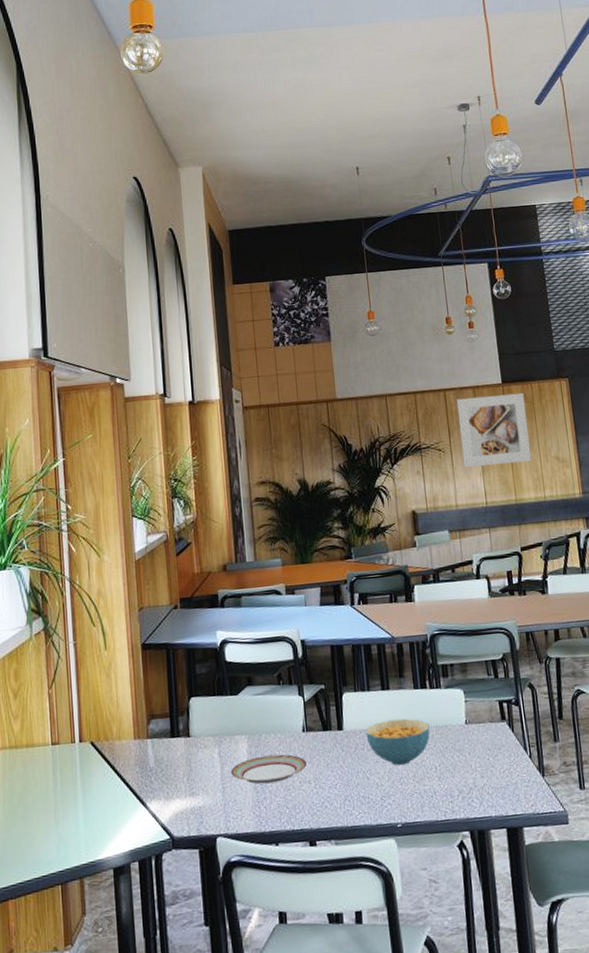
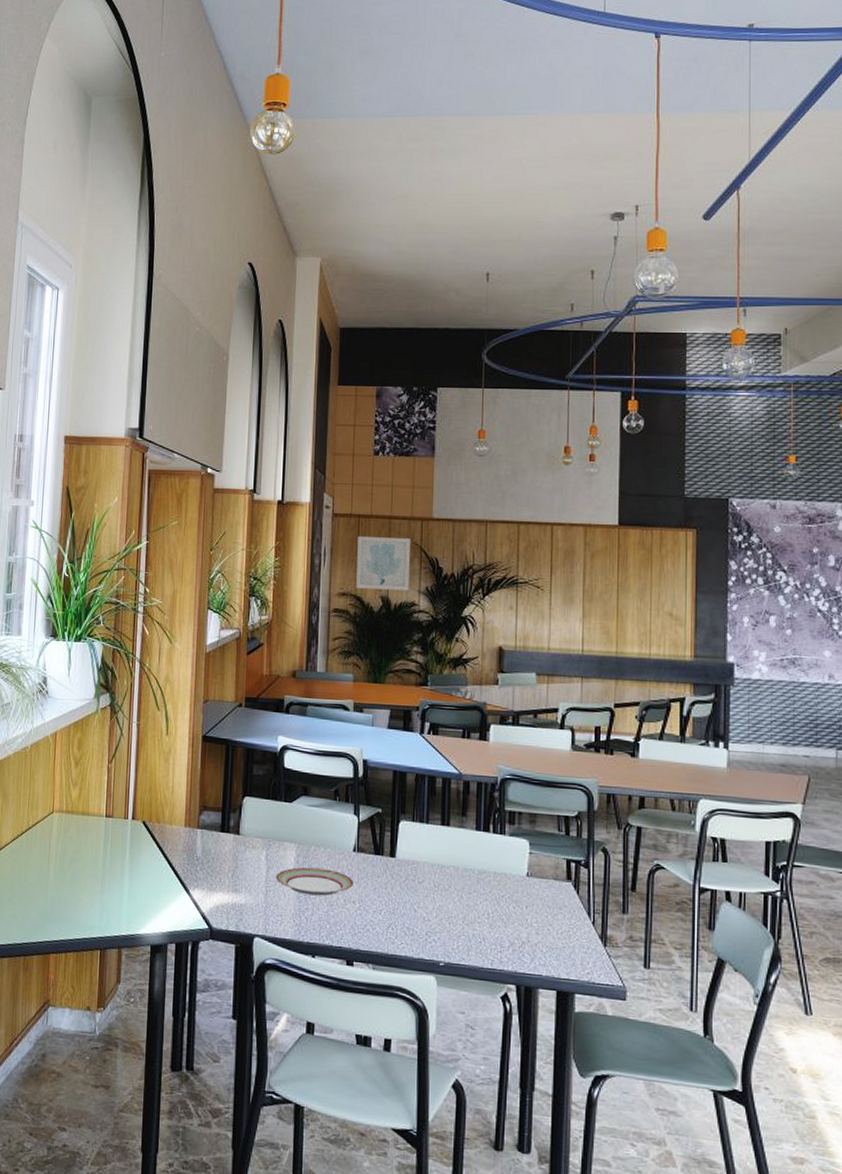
wall art: none [269,421,323,475] -> present [356,537,410,591]
cereal bowl: present [365,718,430,766] -> none [419,856,487,905]
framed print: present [456,392,532,468] -> none [562,535,642,614]

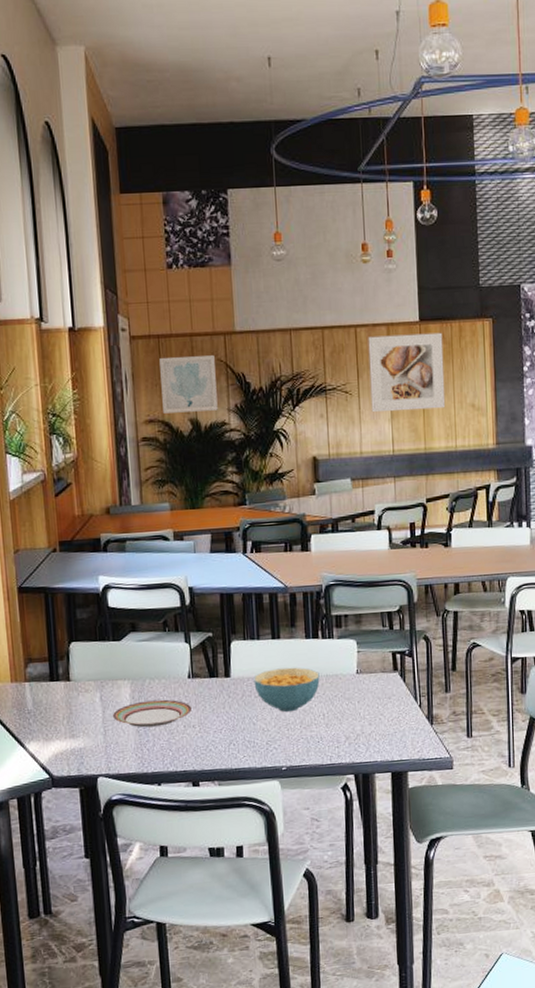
cereal bowl: none [419,856,487,905] -> present [253,667,320,712]
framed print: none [562,535,642,614] -> present [368,332,446,413]

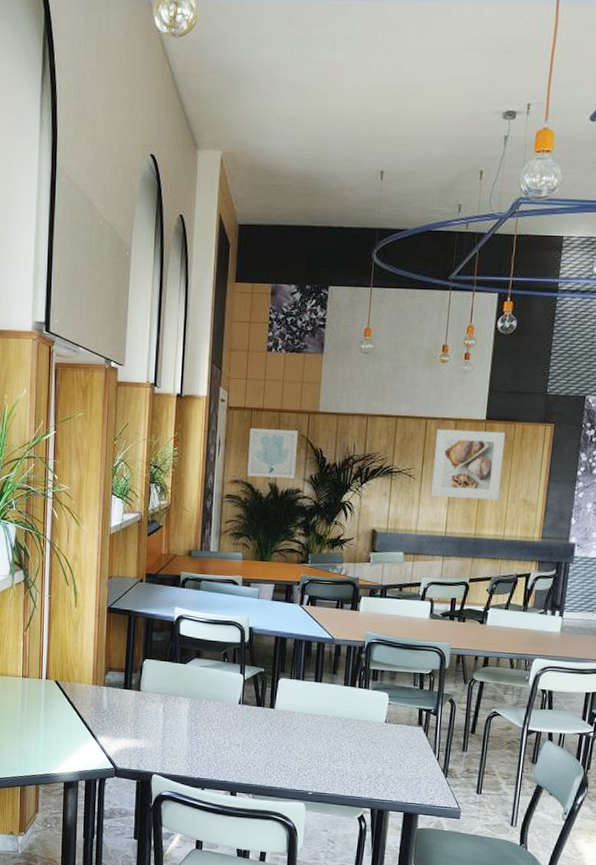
plate: present [112,699,192,728] -> none [171,717,238,741]
cereal bowl: present [253,667,320,712] -> none [294,707,352,747]

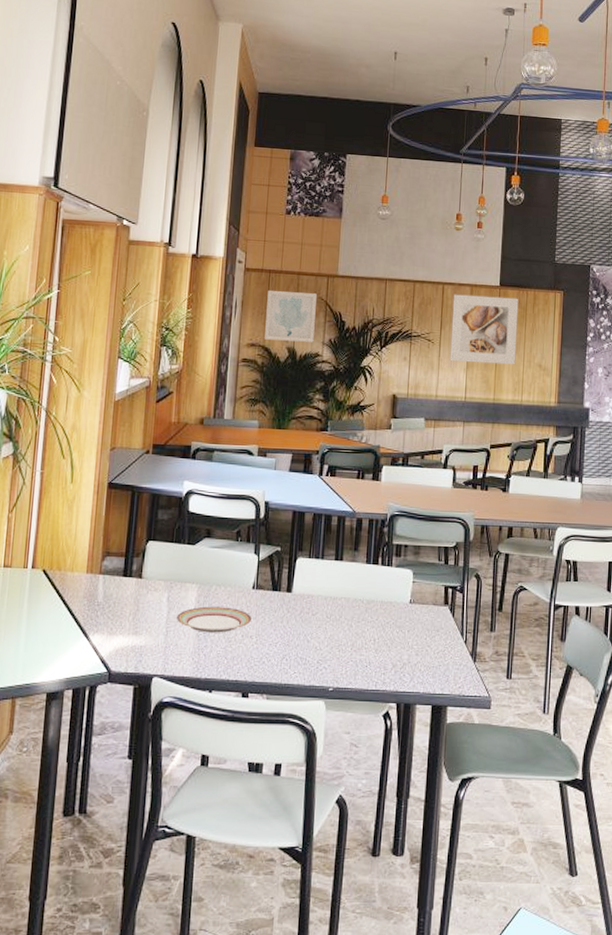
plate: none [171,717,238,741] -> present [176,606,252,633]

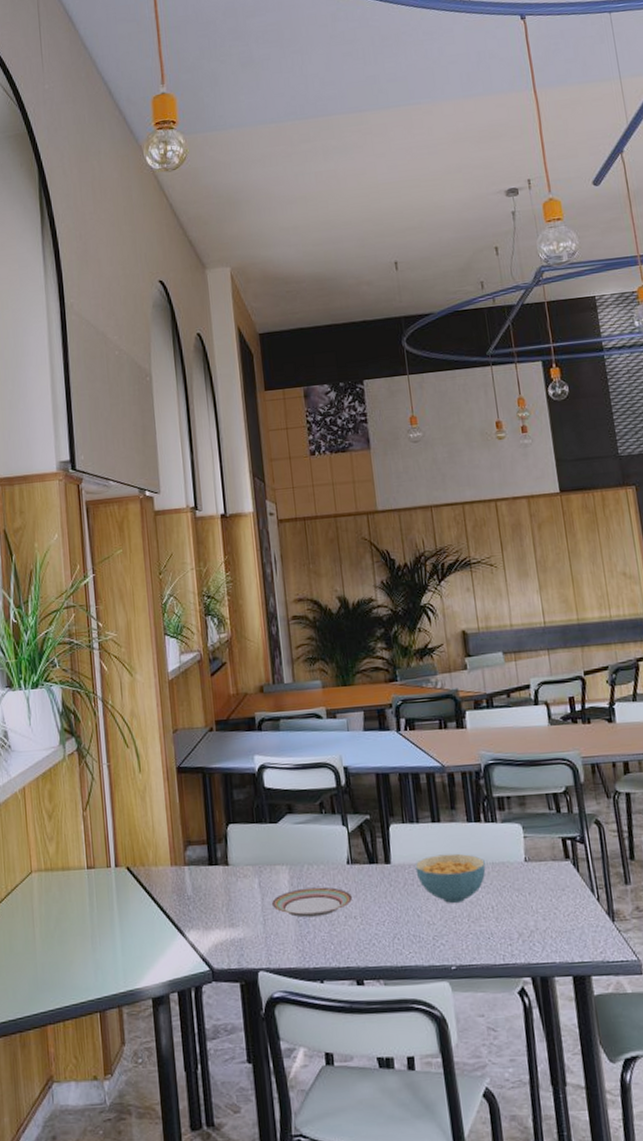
wall art: present [265,291,317,342] -> none [306,534,364,592]
cereal bowl: none [313,589,375,634] -> present [415,853,486,904]
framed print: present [450,294,519,365] -> none [509,502,596,585]

